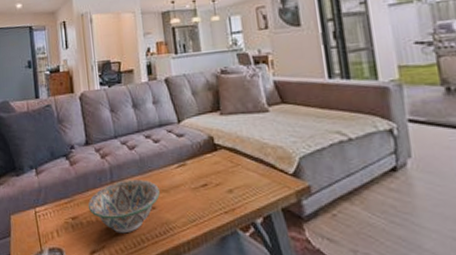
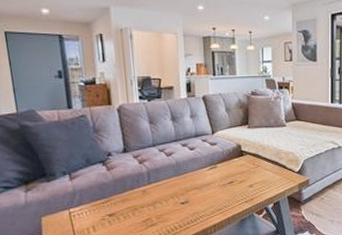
decorative bowl: present [87,179,160,234] -> none [125,180,193,224]

